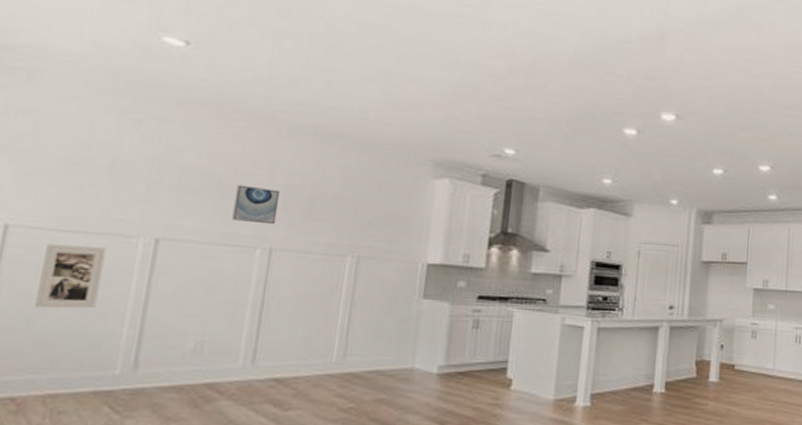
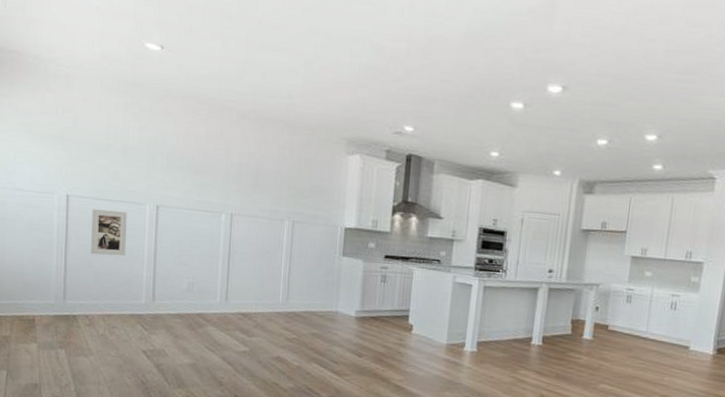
wall art: present [232,184,281,225] -> none [204,163,235,195]

